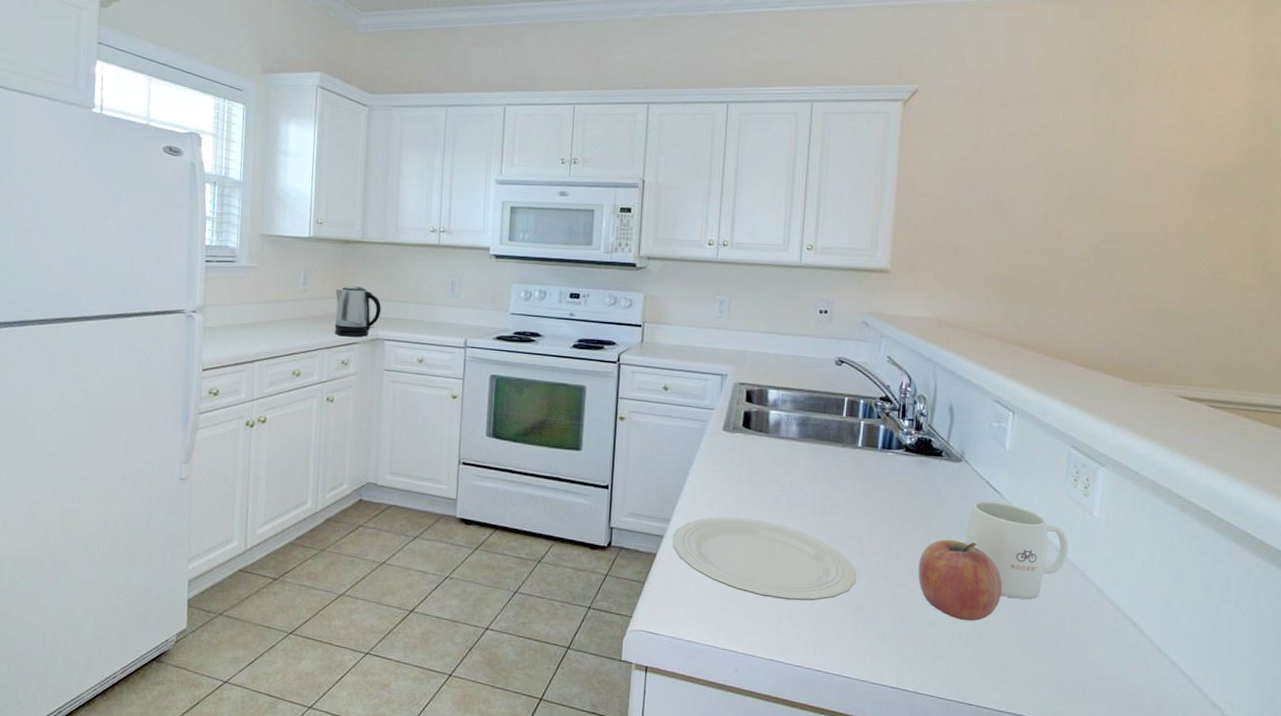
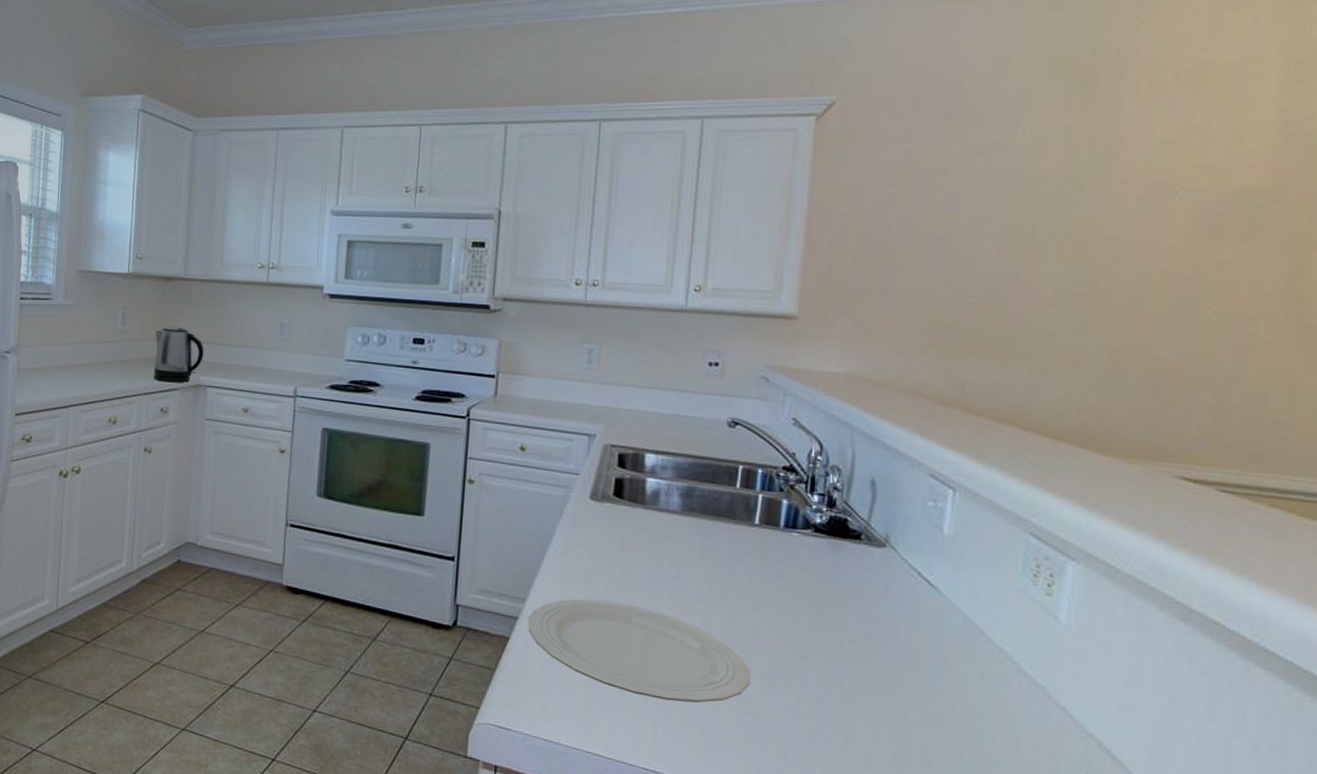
fruit: present [918,539,1003,621] -> none [828,639,938,740]
mug: present [965,500,1069,600] -> none [890,595,1025,719]

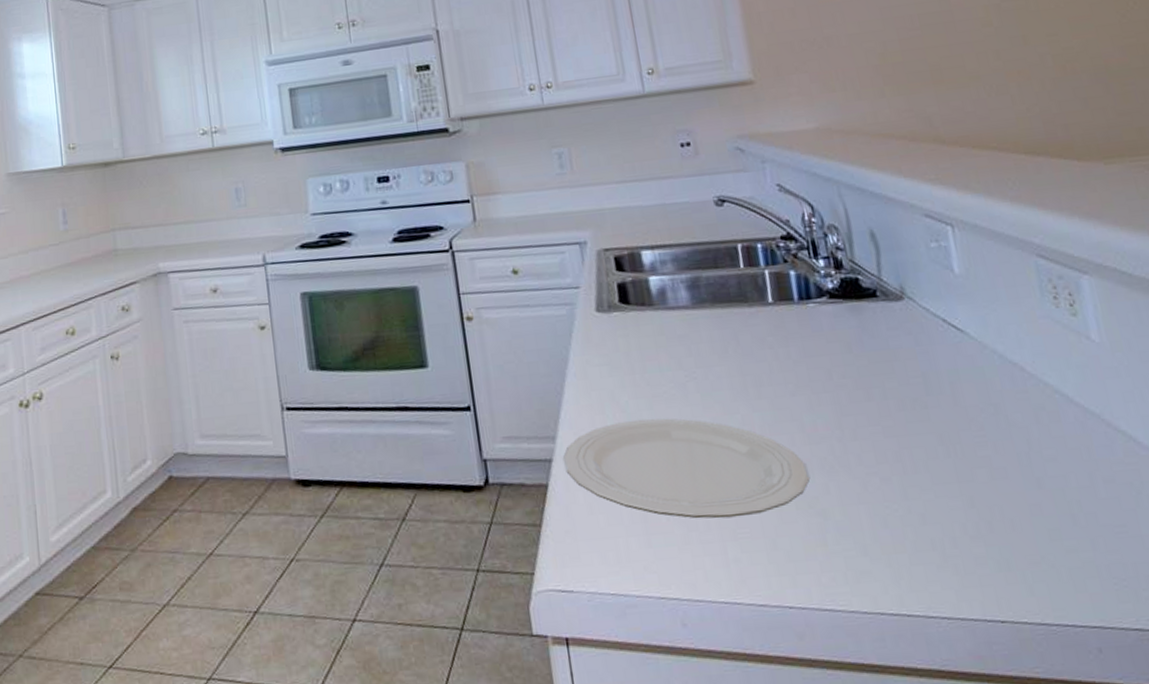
kettle: present [153,327,204,383] -> none [102,214,159,278]

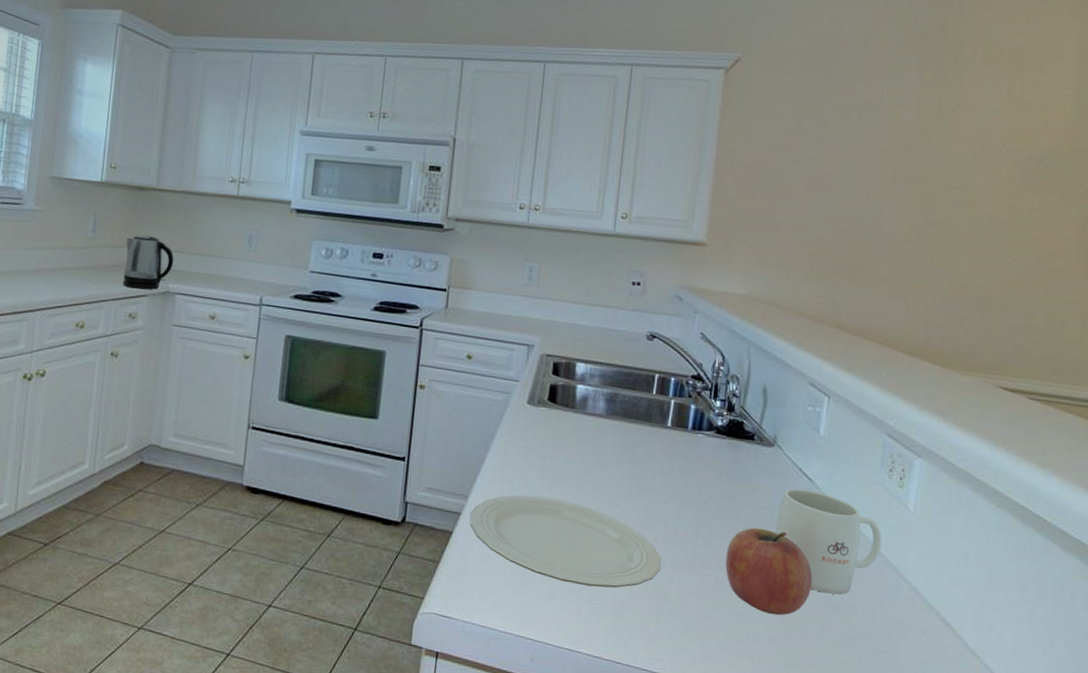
kettle: none [102,214,159,278] -> present [122,235,174,290]
fruit: none [883,401,1004,508] -> present [725,527,813,616]
mug: none [932,342,1074,467] -> present [776,488,882,595]

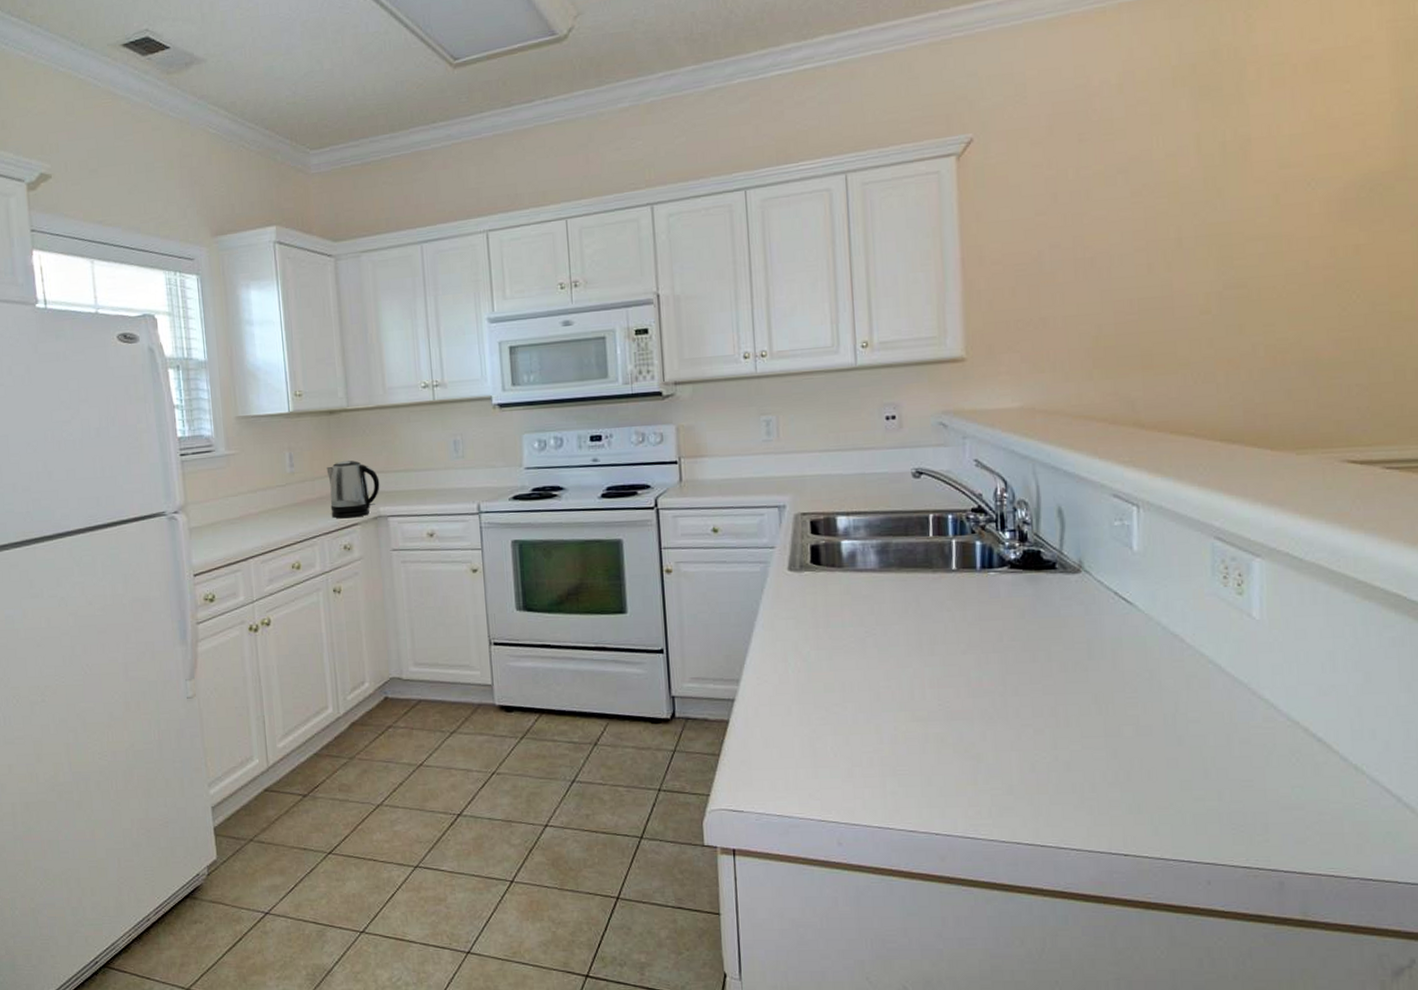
plate: present [469,495,662,588] -> none [744,668,970,757]
fruit: present [725,527,813,616] -> none [1042,665,1150,758]
mug: present [776,488,882,595] -> none [1096,614,1226,726]

